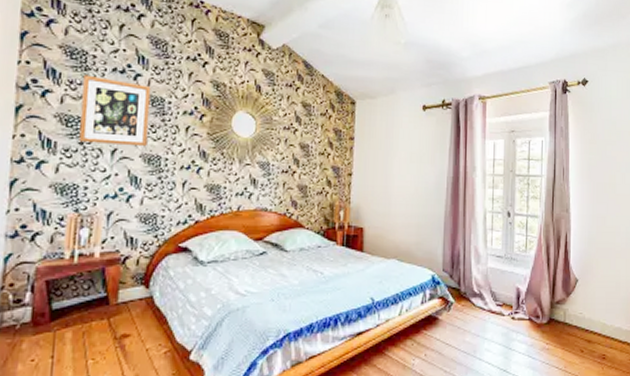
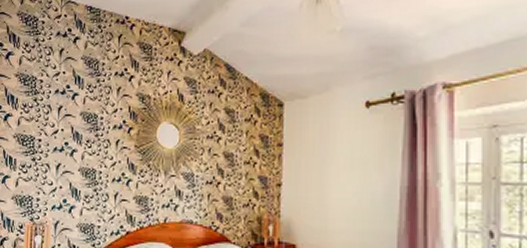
wall art: present [79,74,151,147] -> none [32,98,86,161]

